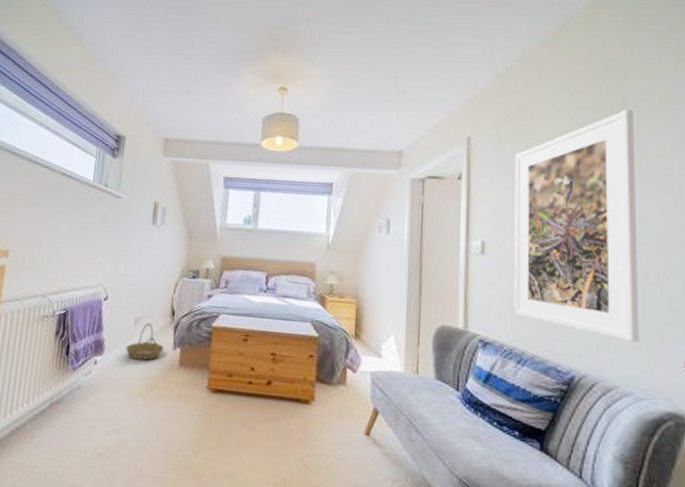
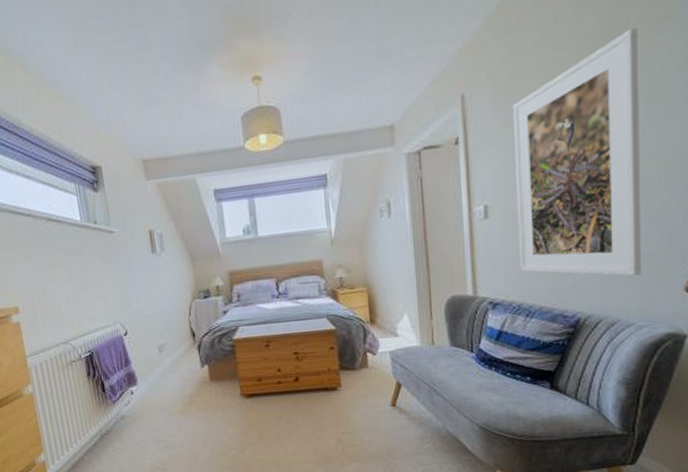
basket: present [126,323,164,361] -> none [157,348,193,383]

